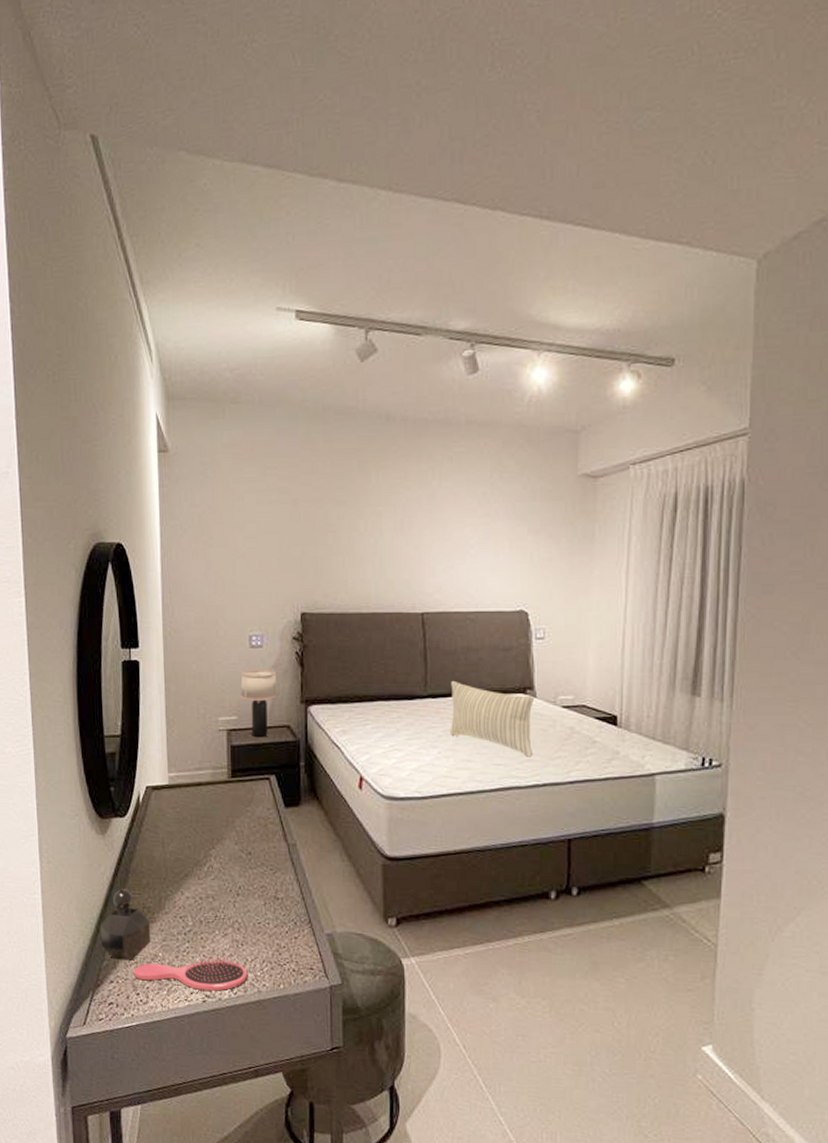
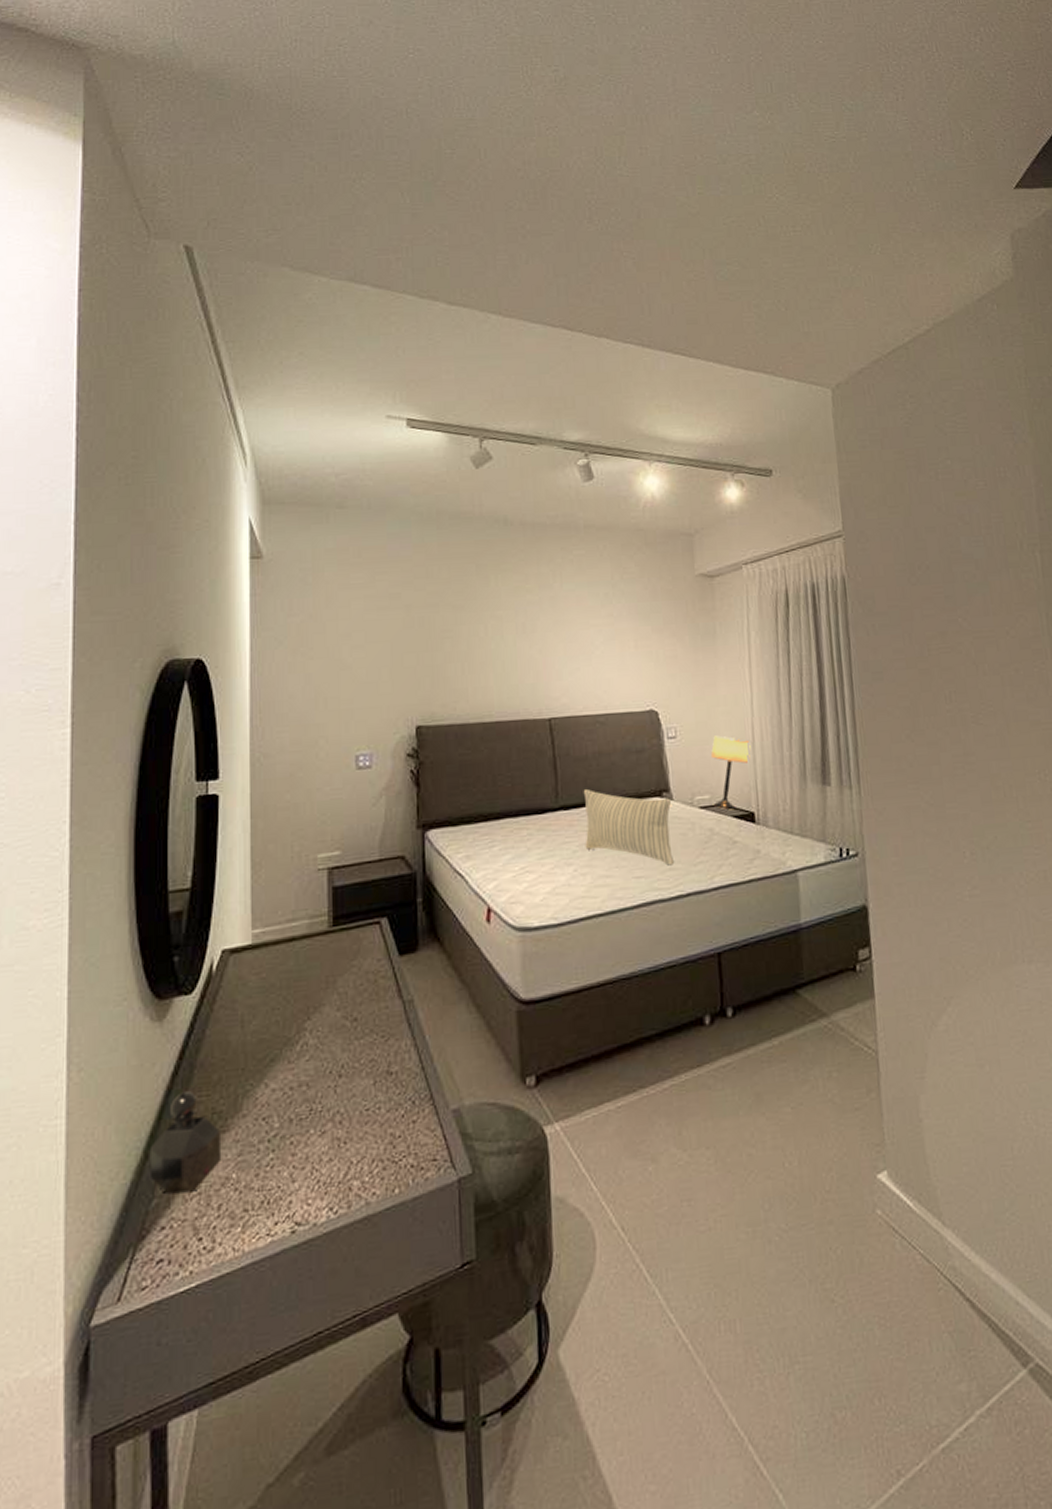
hairbrush: present [133,957,248,991] -> none [194,1165,353,1218]
table lamp: present [240,670,278,737] -> none [345,793,390,874]
table lamp: none [577,639,620,710] -> present [710,735,751,809]

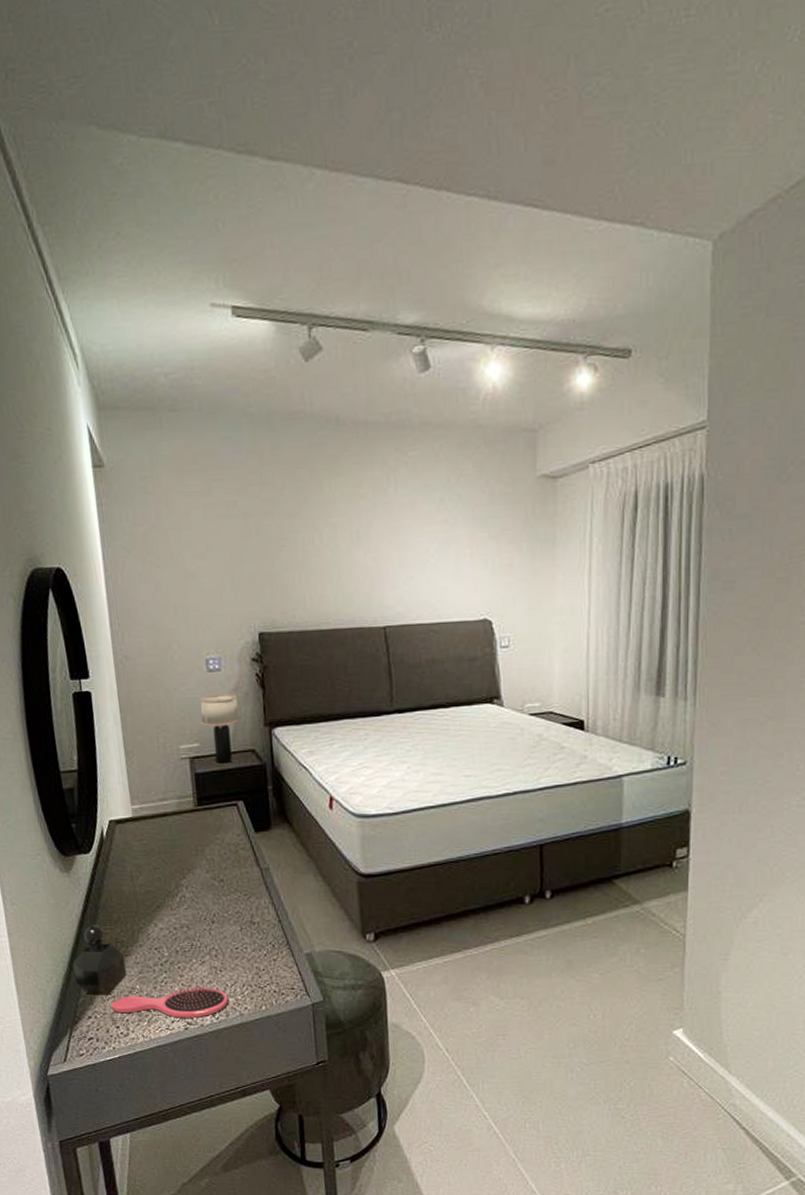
hairbrush: none [194,1165,353,1218] -> present [110,985,229,1018]
table lamp: none [345,793,390,874] -> present [200,693,240,763]
pillow: present [583,789,675,866] -> none [417,695,503,767]
table lamp: present [710,735,751,809] -> none [543,645,585,717]

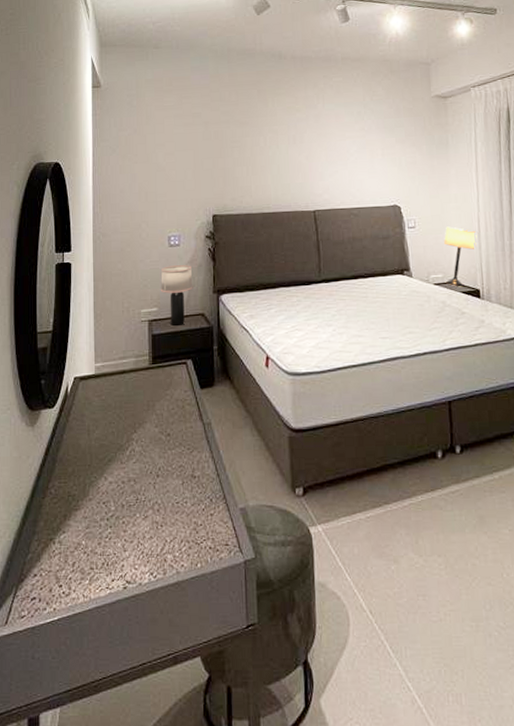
perfume bottle: present [72,925,127,995] -> none [26,479,75,552]
hairbrush: present [110,985,229,1018] -> none [56,540,167,576]
table lamp: none [543,645,585,717] -> present [443,226,477,286]

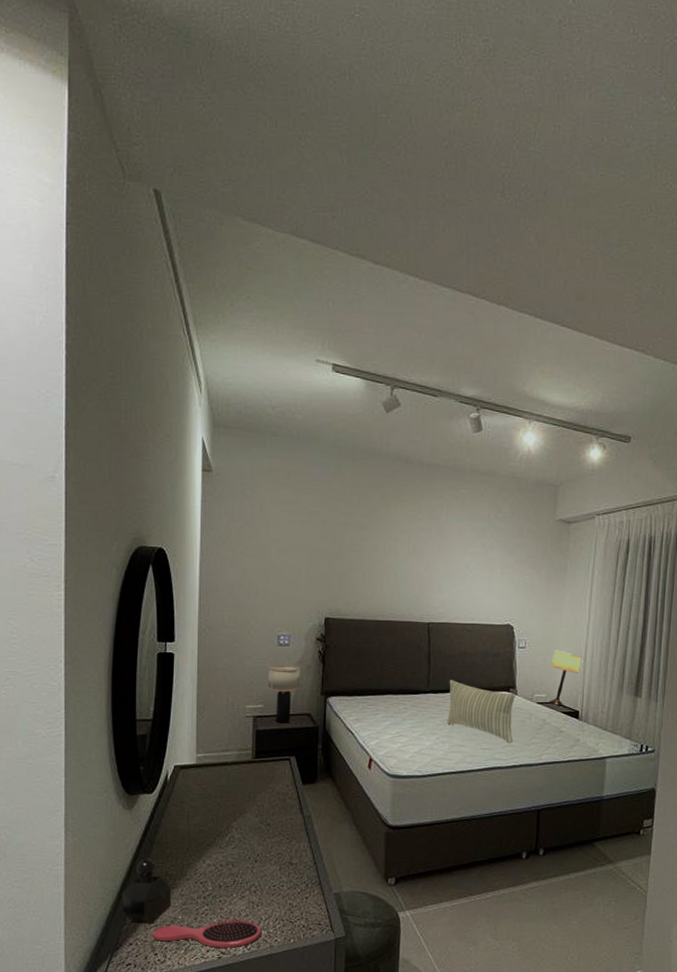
perfume bottle: none [26,479,75,552] -> present [122,859,172,924]
hairbrush: none [56,540,167,576] -> present [152,917,262,948]
pillow: none [340,267,414,330] -> present [446,680,515,743]

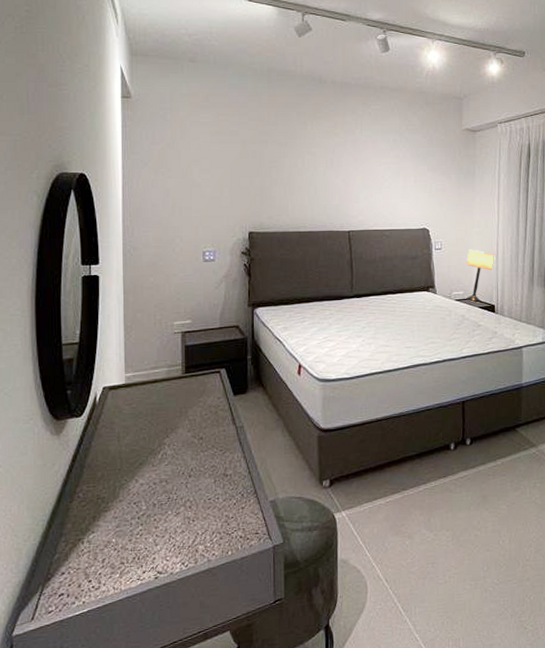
perfume bottle: present [122,859,172,924] -> none [52,483,105,551]
hairbrush: present [152,917,262,948] -> none [85,535,199,568]
table lamp: present [267,665,301,723] -> none [195,279,228,337]
pillow: present [446,680,515,743] -> none [371,284,436,340]

